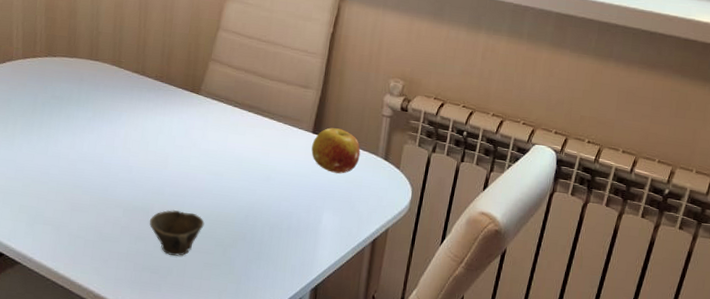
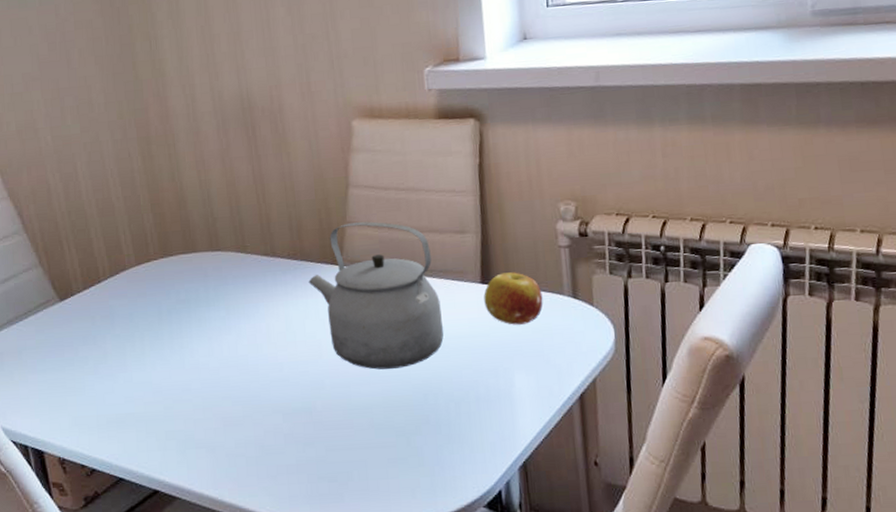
cup: present [149,209,205,256] -> none [314,403,379,457]
tea kettle: none [168,60,277,190] -> present [308,221,444,370]

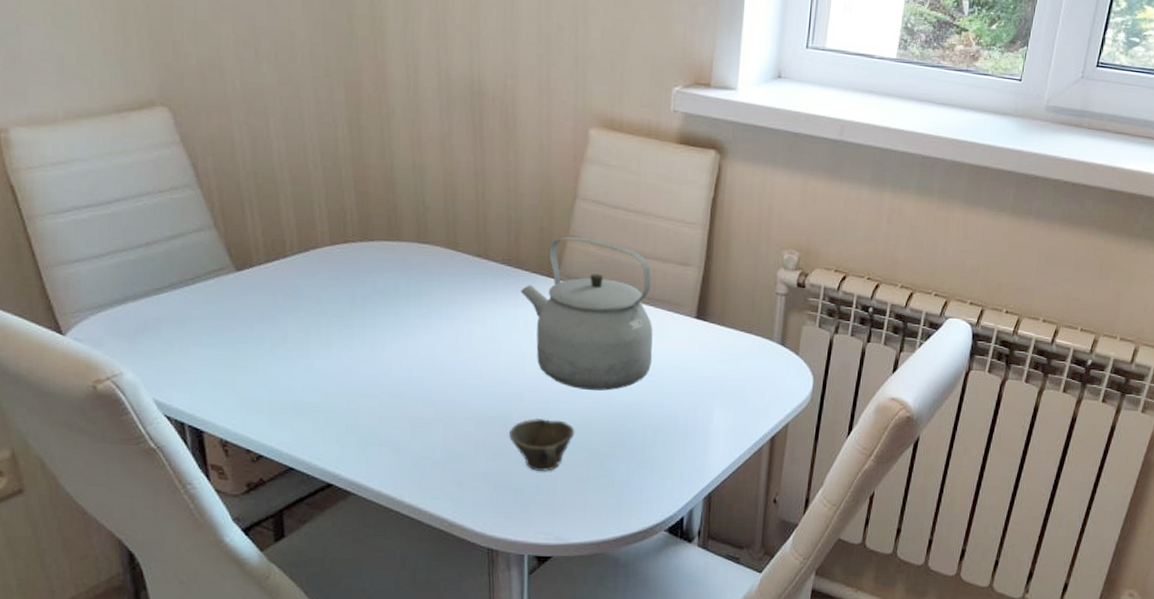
cup: none [314,403,379,457] -> present [508,417,575,471]
fruit: present [483,272,543,325] -> none [696,311,753,364]

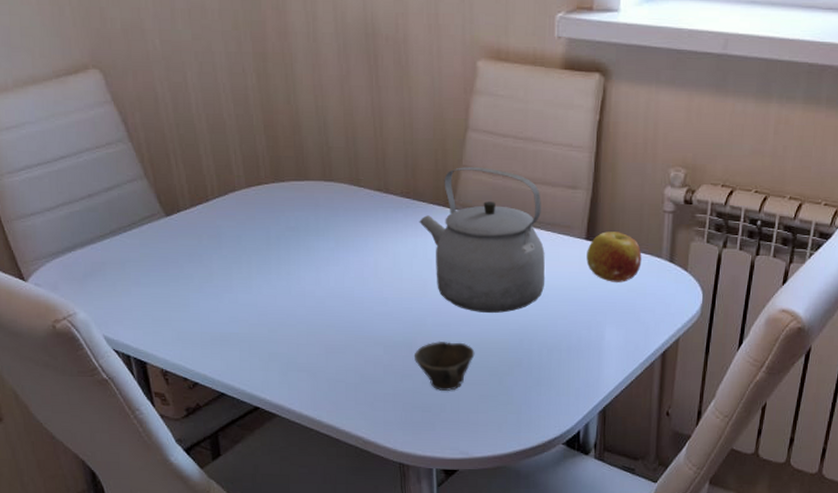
fruit: none [696,311,753,364] -> present [586,231,642,282]

